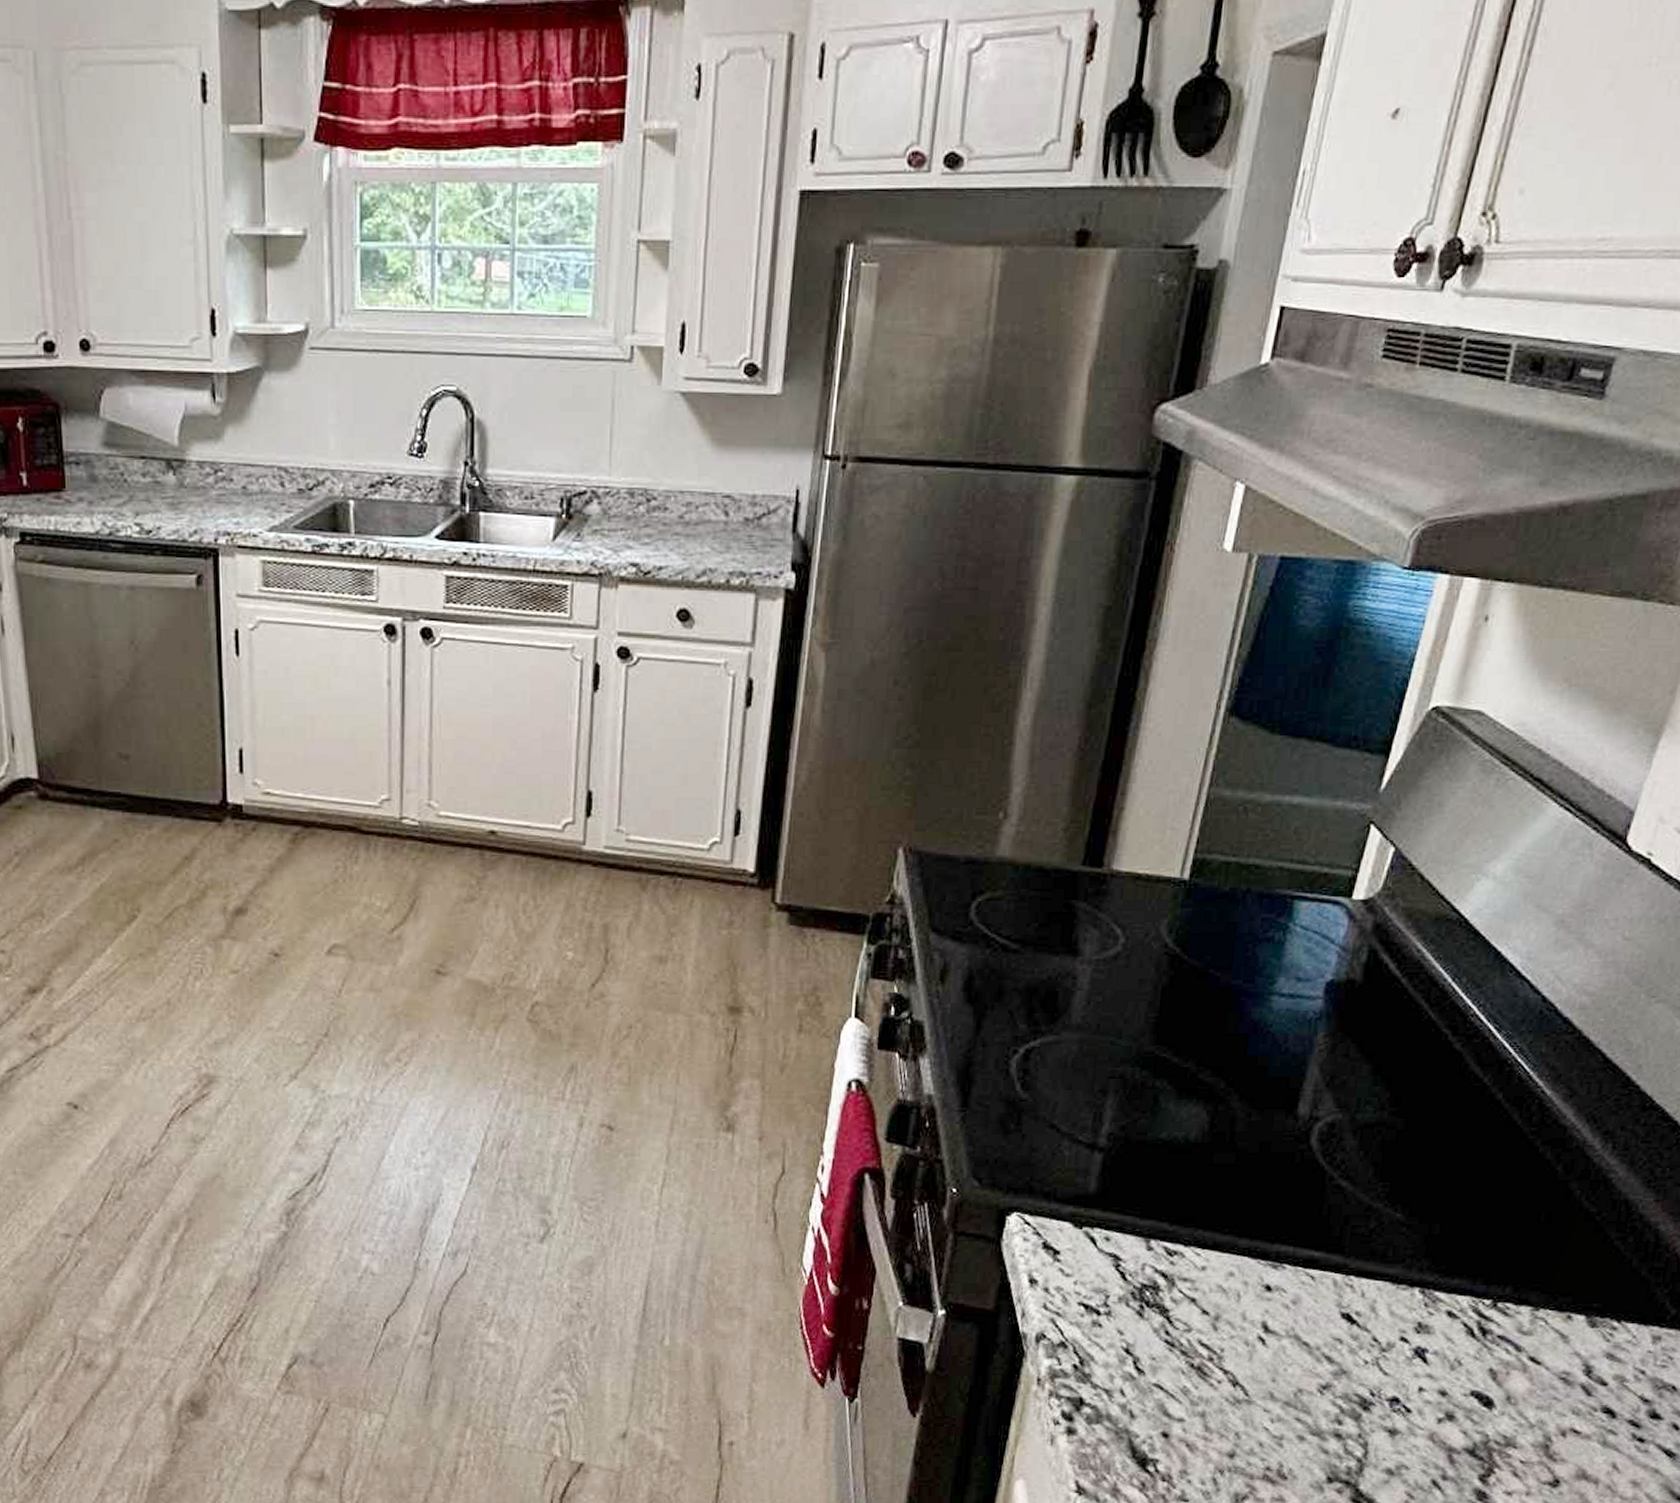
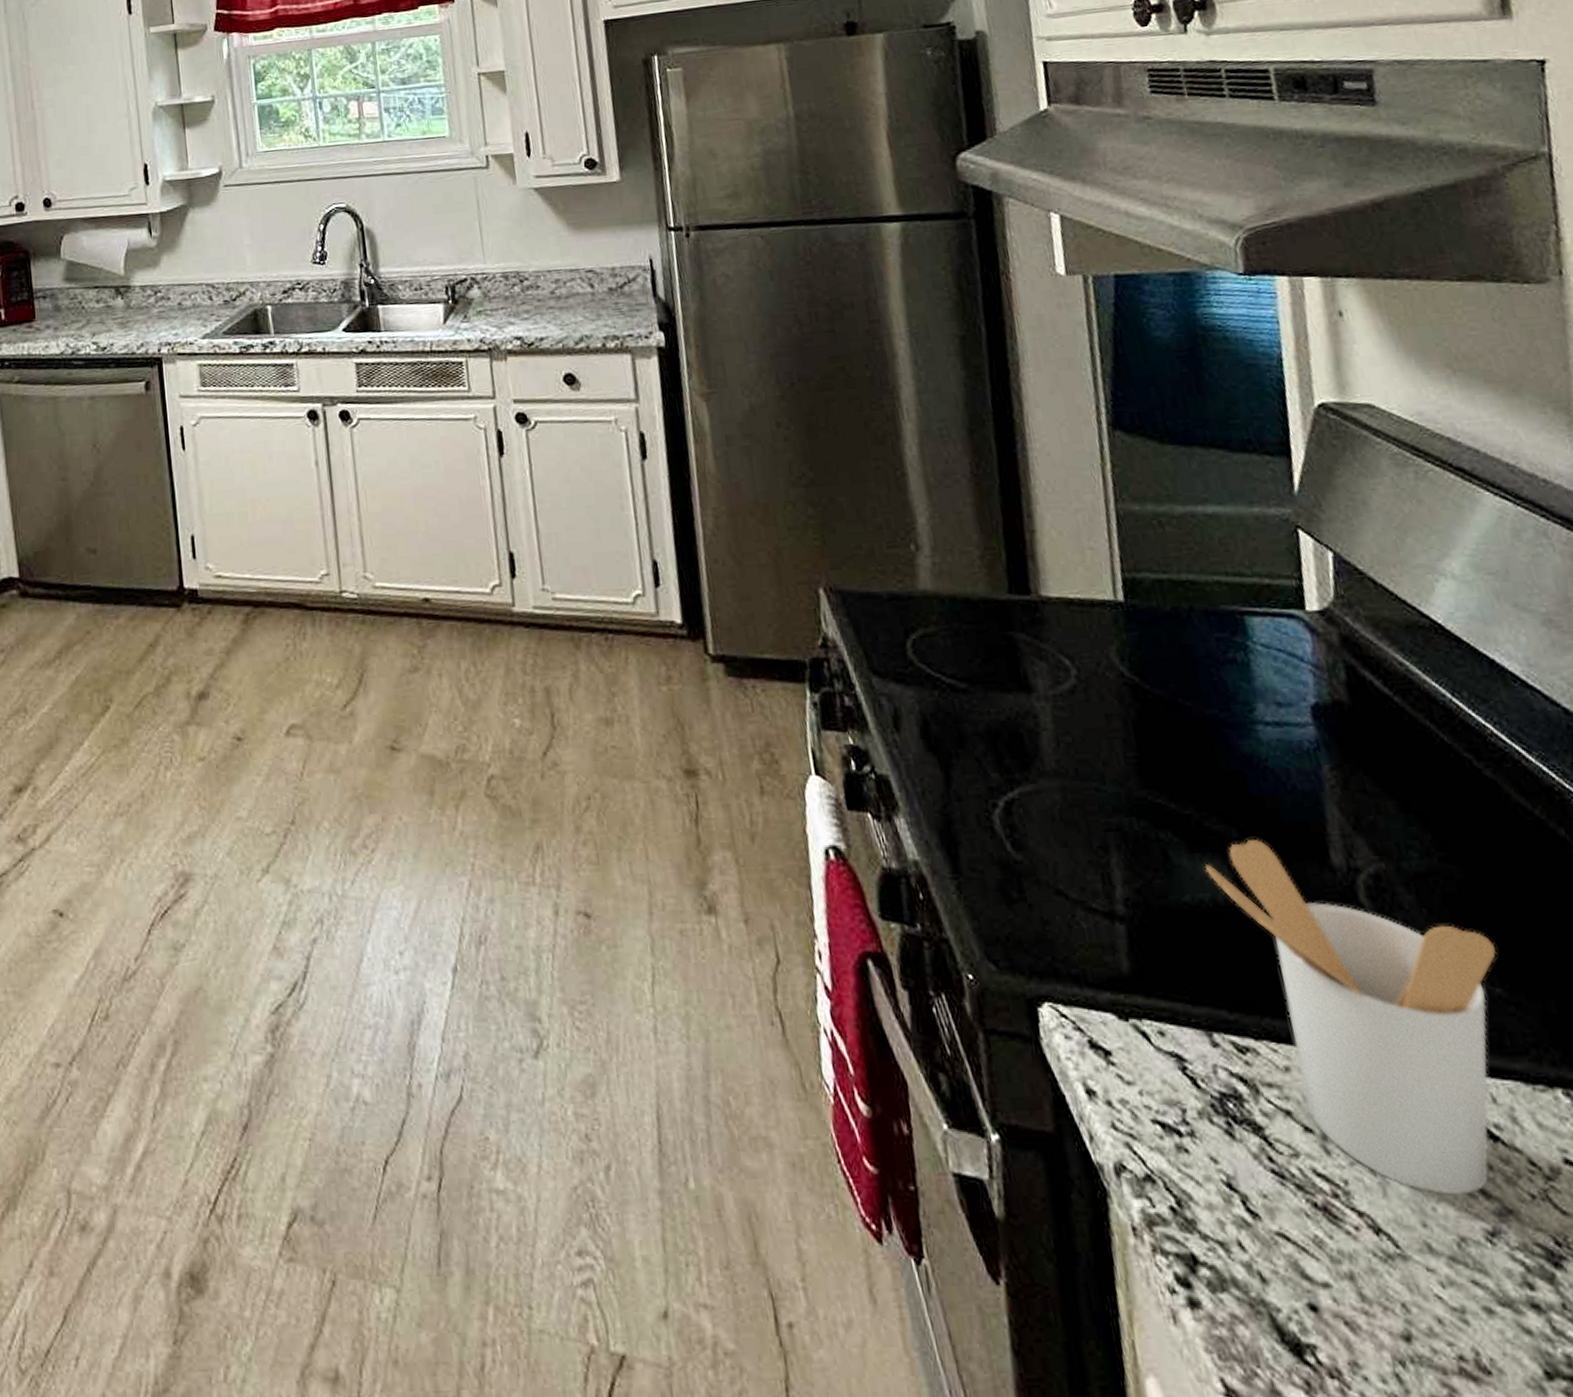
utensil holder: none [1186,1091,1409,1360] -> present [1205,840,1496,1194]

